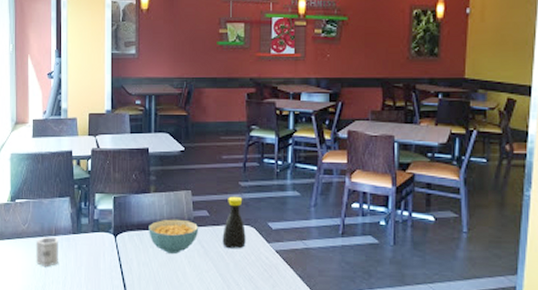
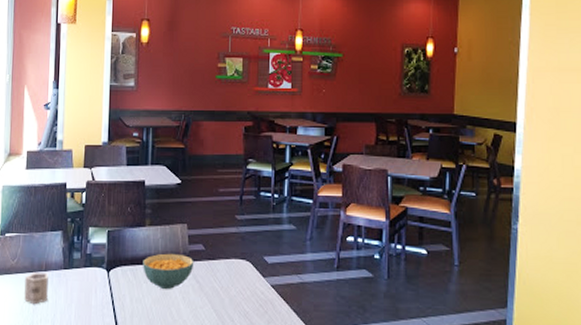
bottle: present [222,196,246,249] -> none [218,229,241,284]

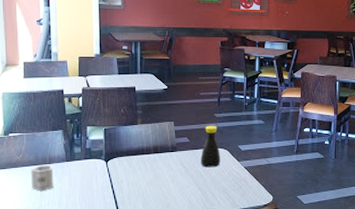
cereal bowl: present [143,253,194,289] -> none [137,145,181,174]
bottle: none [218,229,241,284] -> present [201,125,220,168]

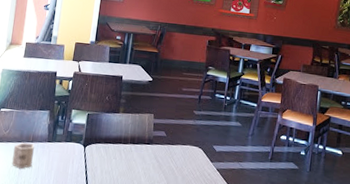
bottle: present [201,125,220,168] -> none [174,121,195,166]

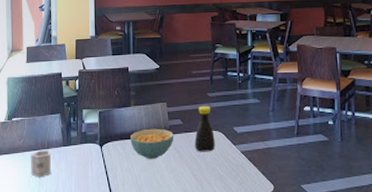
cereal bowl: none [114,136,157,165] -> present [130,128,174,159]
bottle: none [174,121,195,166] -> present [194,105,215,152]

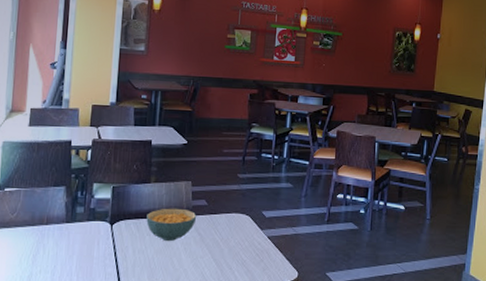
cup: present [31,150,51,177] -> none [23,226,50,256]
bottle: present [194,105,215,152] -> none [218,187,241,236]

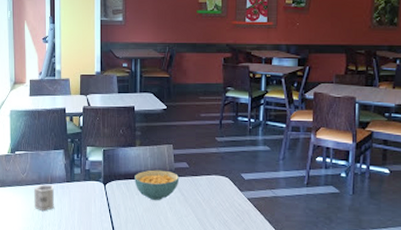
cup: none [23,226,50,256] -> present [34,185,54,211]

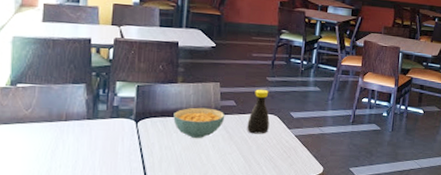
cup: present [34,185,54,211] -> none [40,122,70,151]
bottle: none [200,150,221,197] -> present [247,89,270,134]

